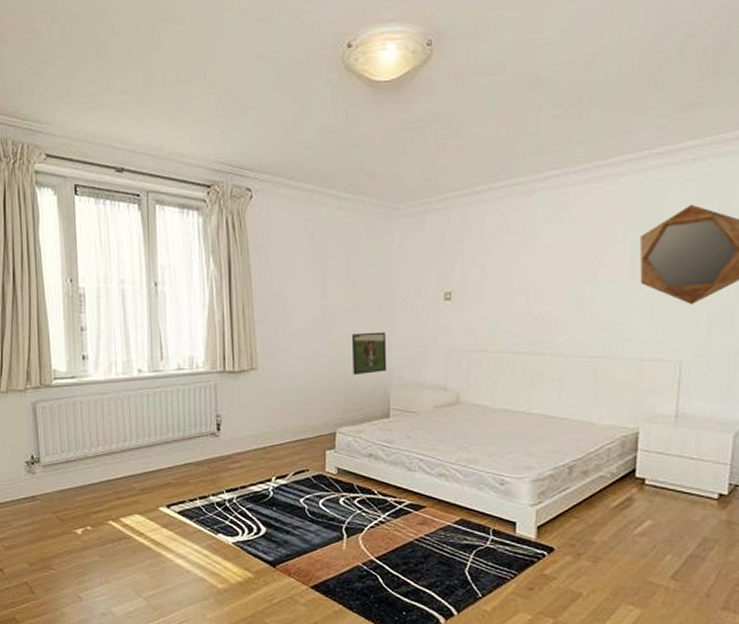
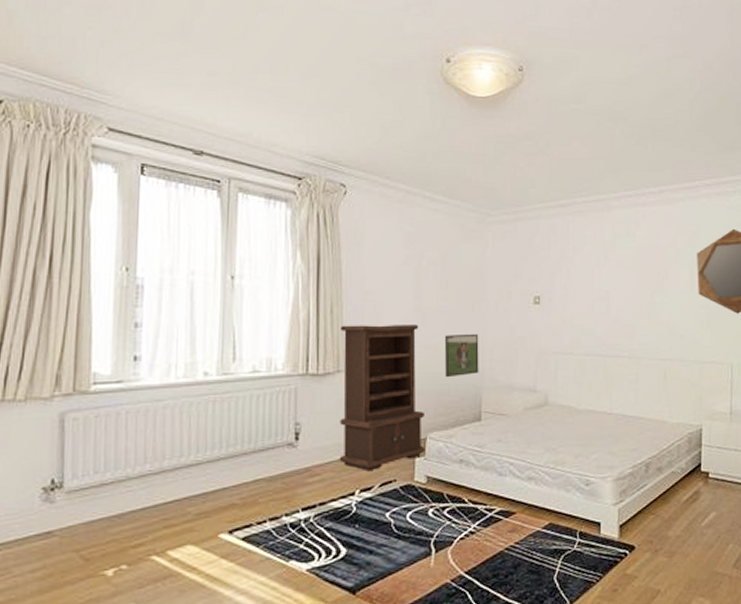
cabinet: none [251,324,335,460] -> present [339,325,426,470]

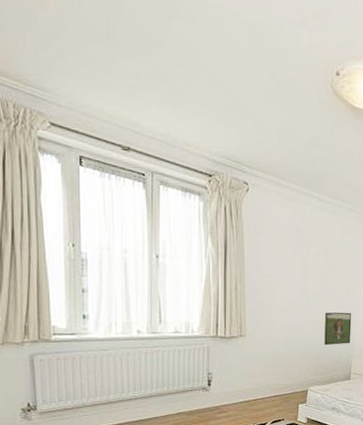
cabinet: present [339,325,426,470] -> none [241,300,307,411]

